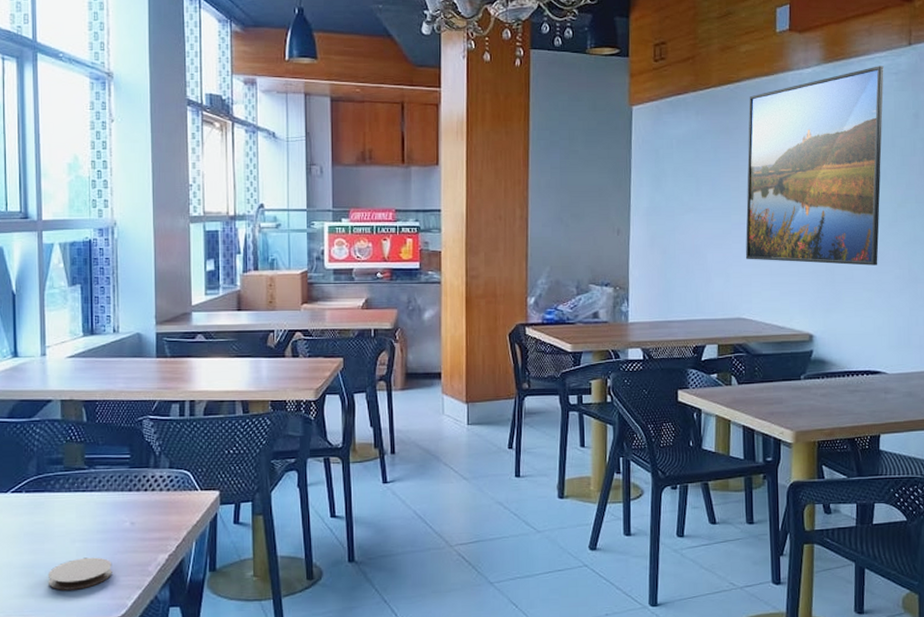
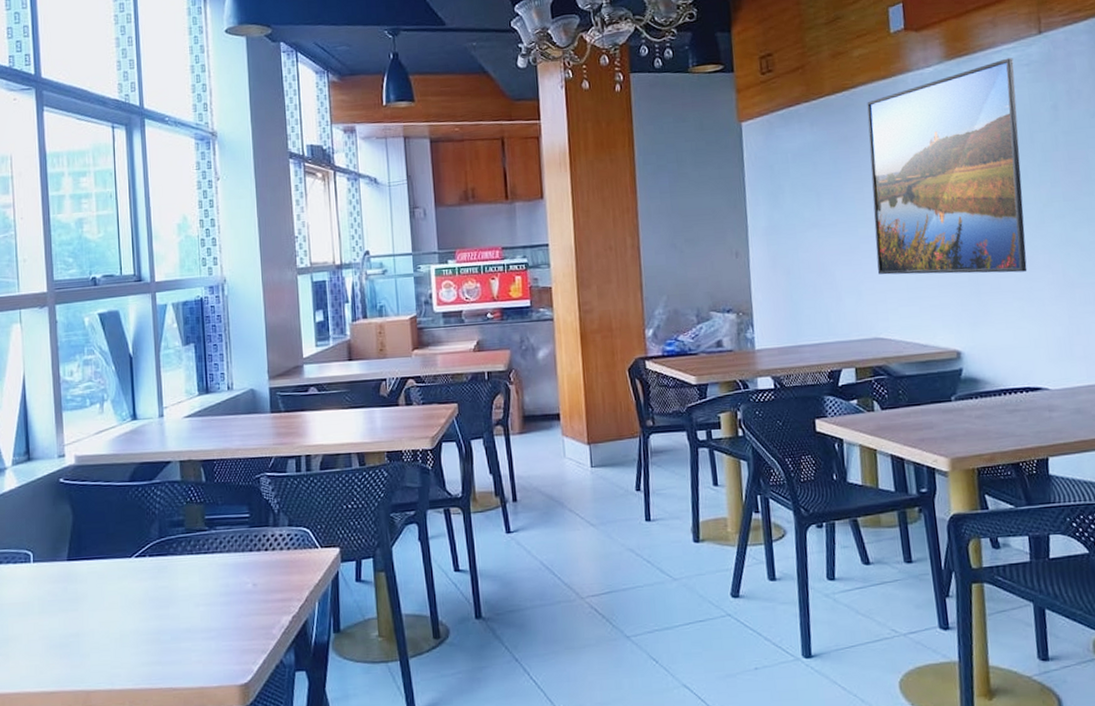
coaster: present [47,557,112,590] -> none [173,621,237,657]

